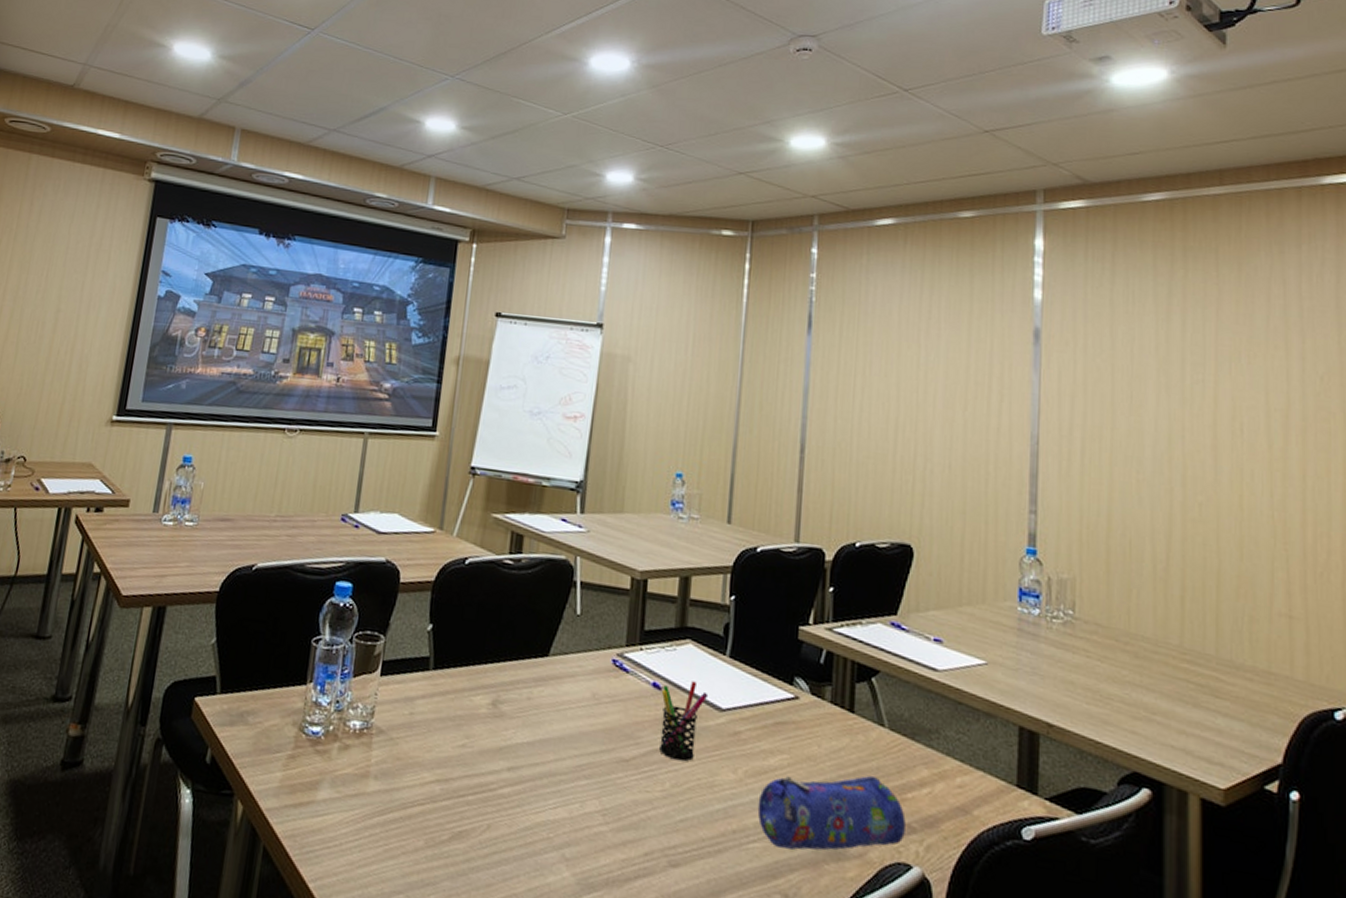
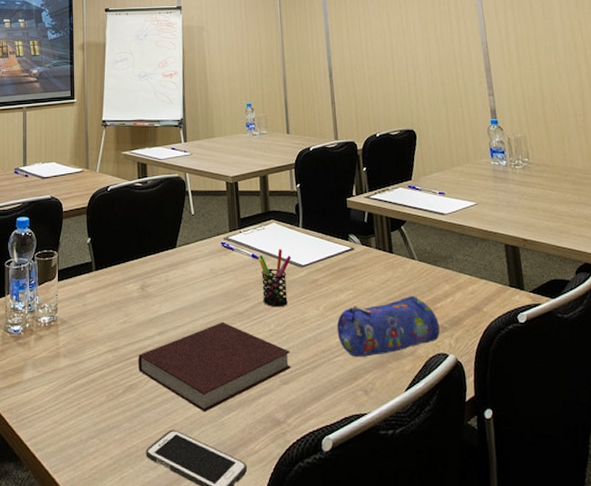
notebook: none [473,767,689,886] -> present [138,322,292,412]

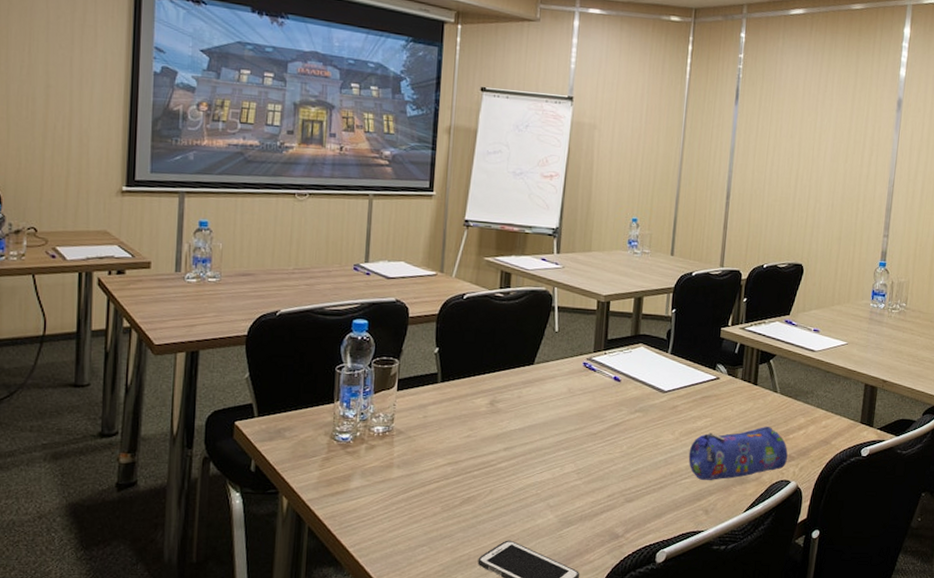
notebook: present [138,322,292,412] -> none [479,441,640,525]
pen holder: present [258,249,292,307] -> none [619,373,655,430]

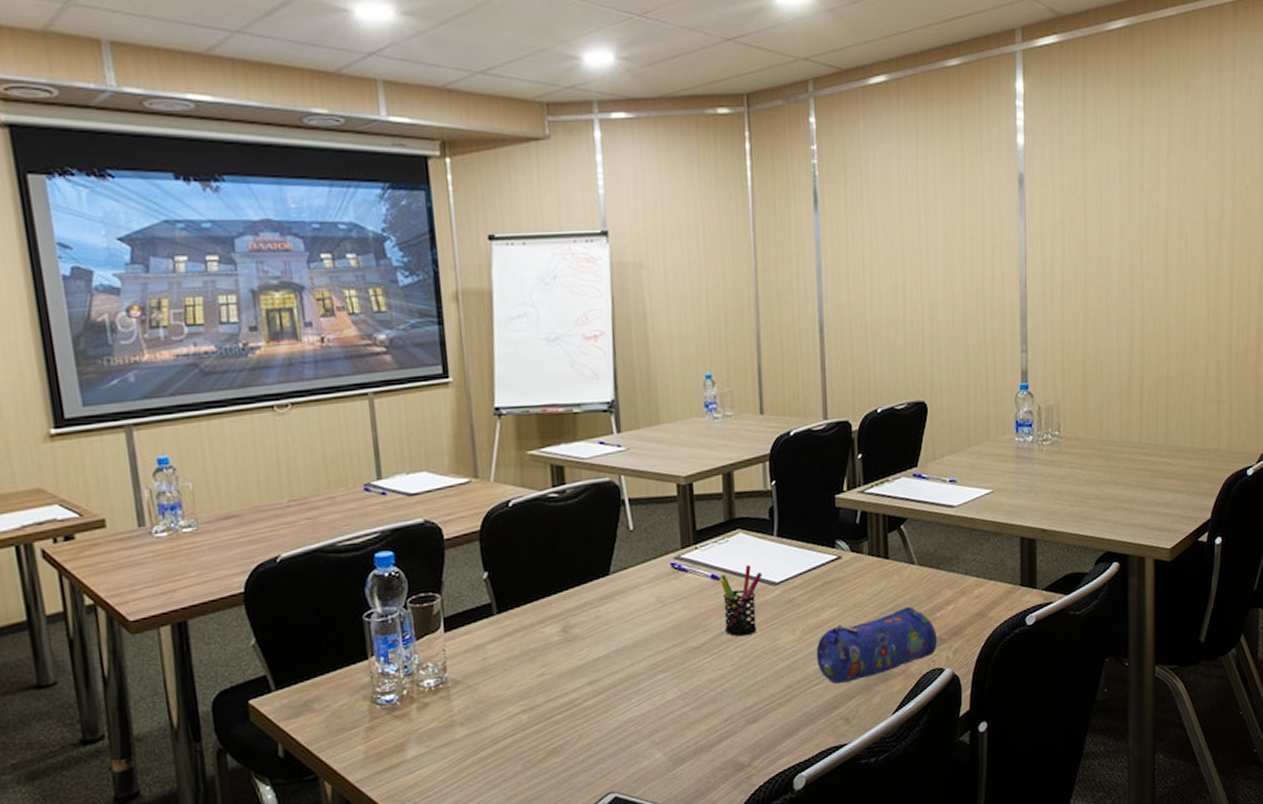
pen holder: none [619,373,655,430] -> present [720,565,763,637]

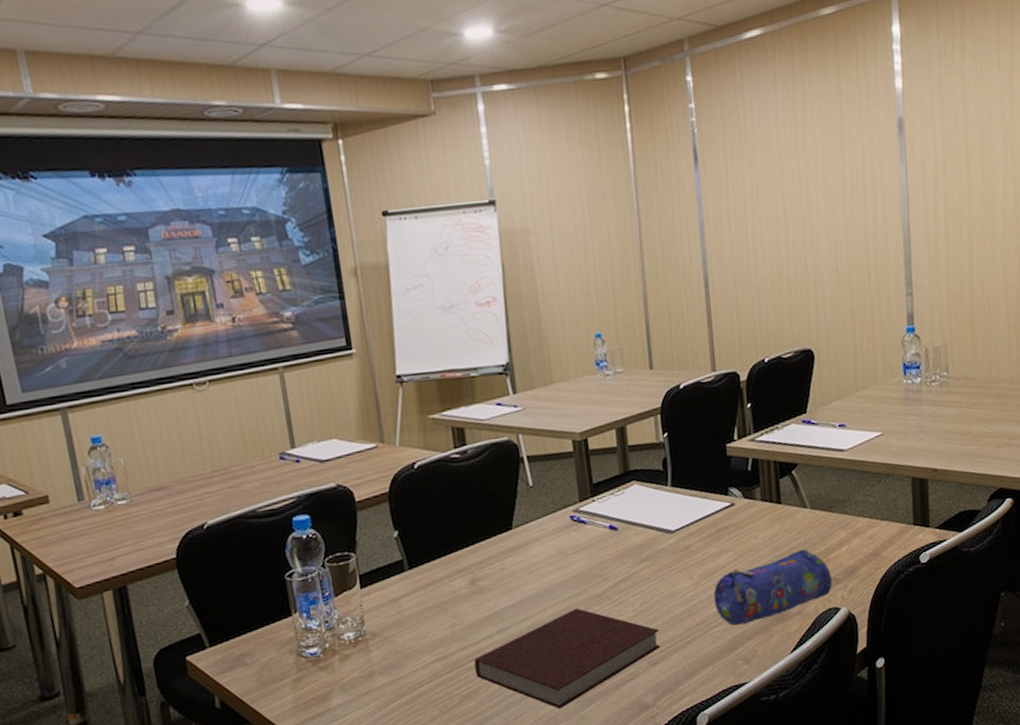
notebook: none [562,660,760,767] -> present [474,608,661,709]
pen holder: present [720,565,763,637] -> none [618,515,659,584]

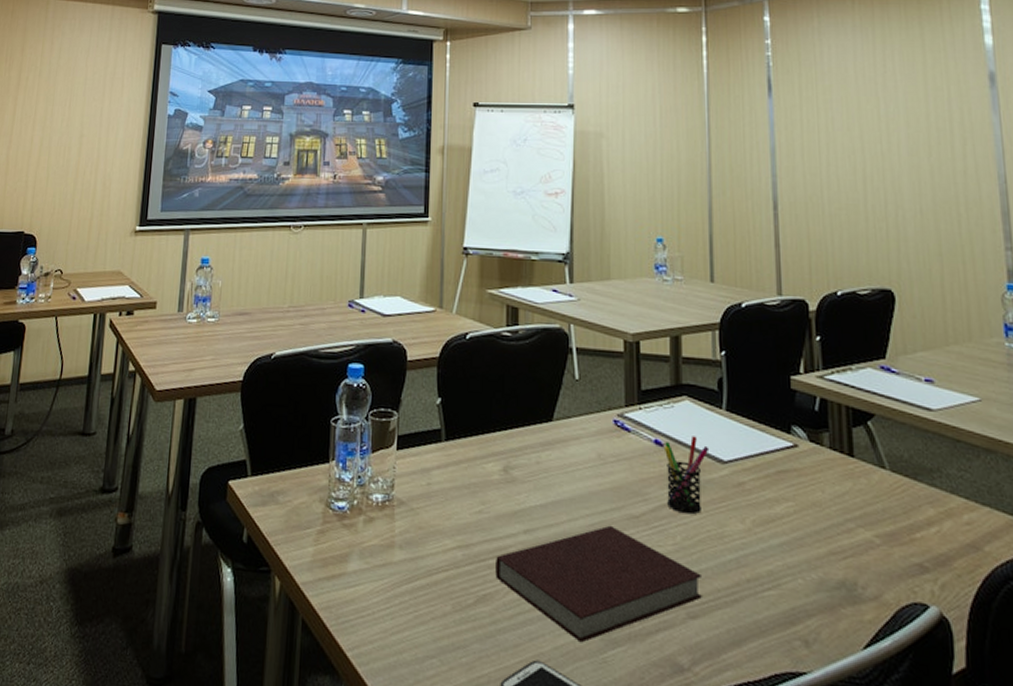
pen holder: none [618,515,659,584] -> present [663,436,710,515]
pencil case: present [713,549,832,626] -> none [768,518,918,595]

